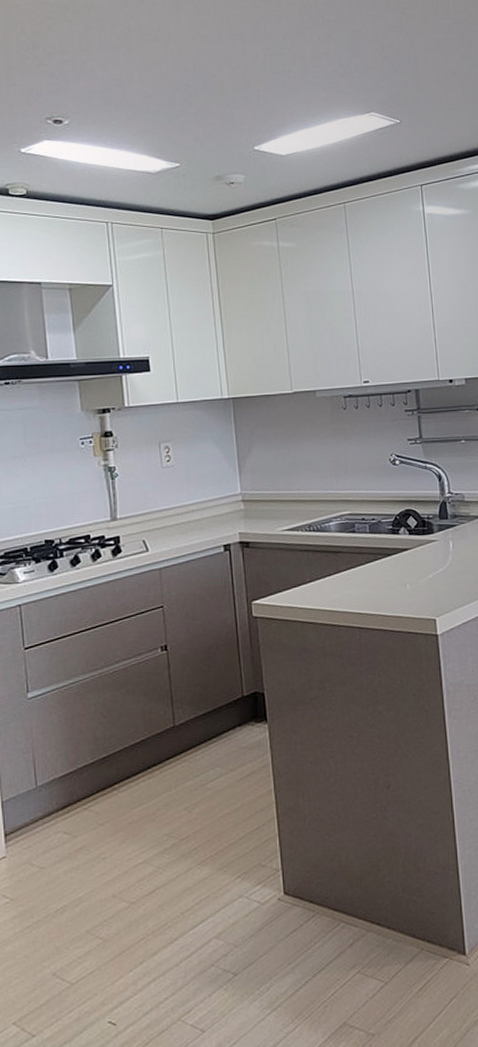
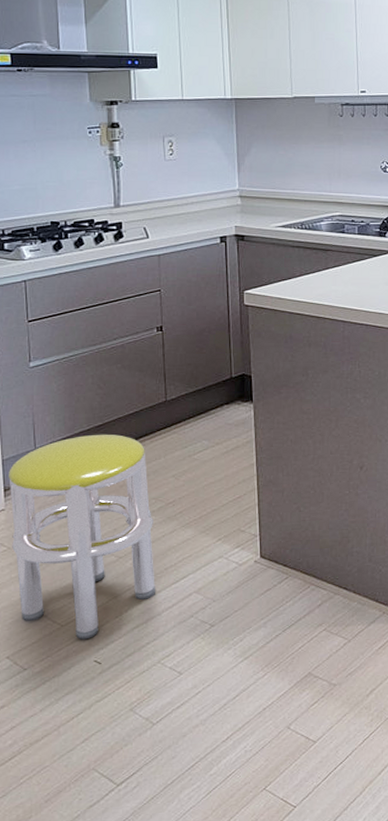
stool: none [9,766,172,999] -> present [9,434,155,640]

